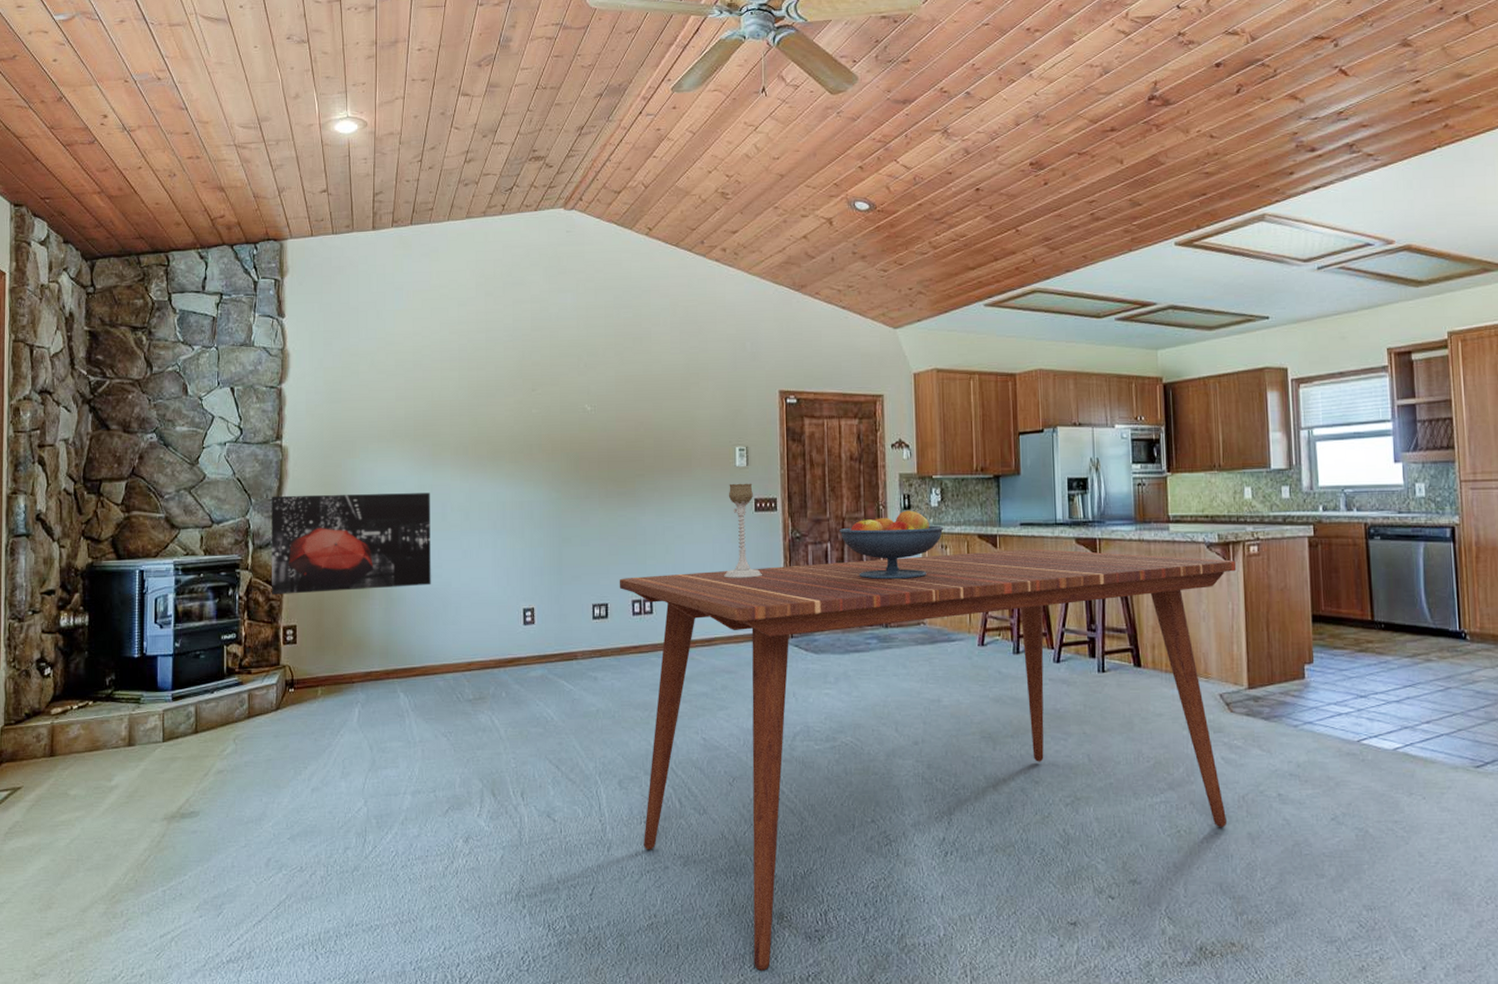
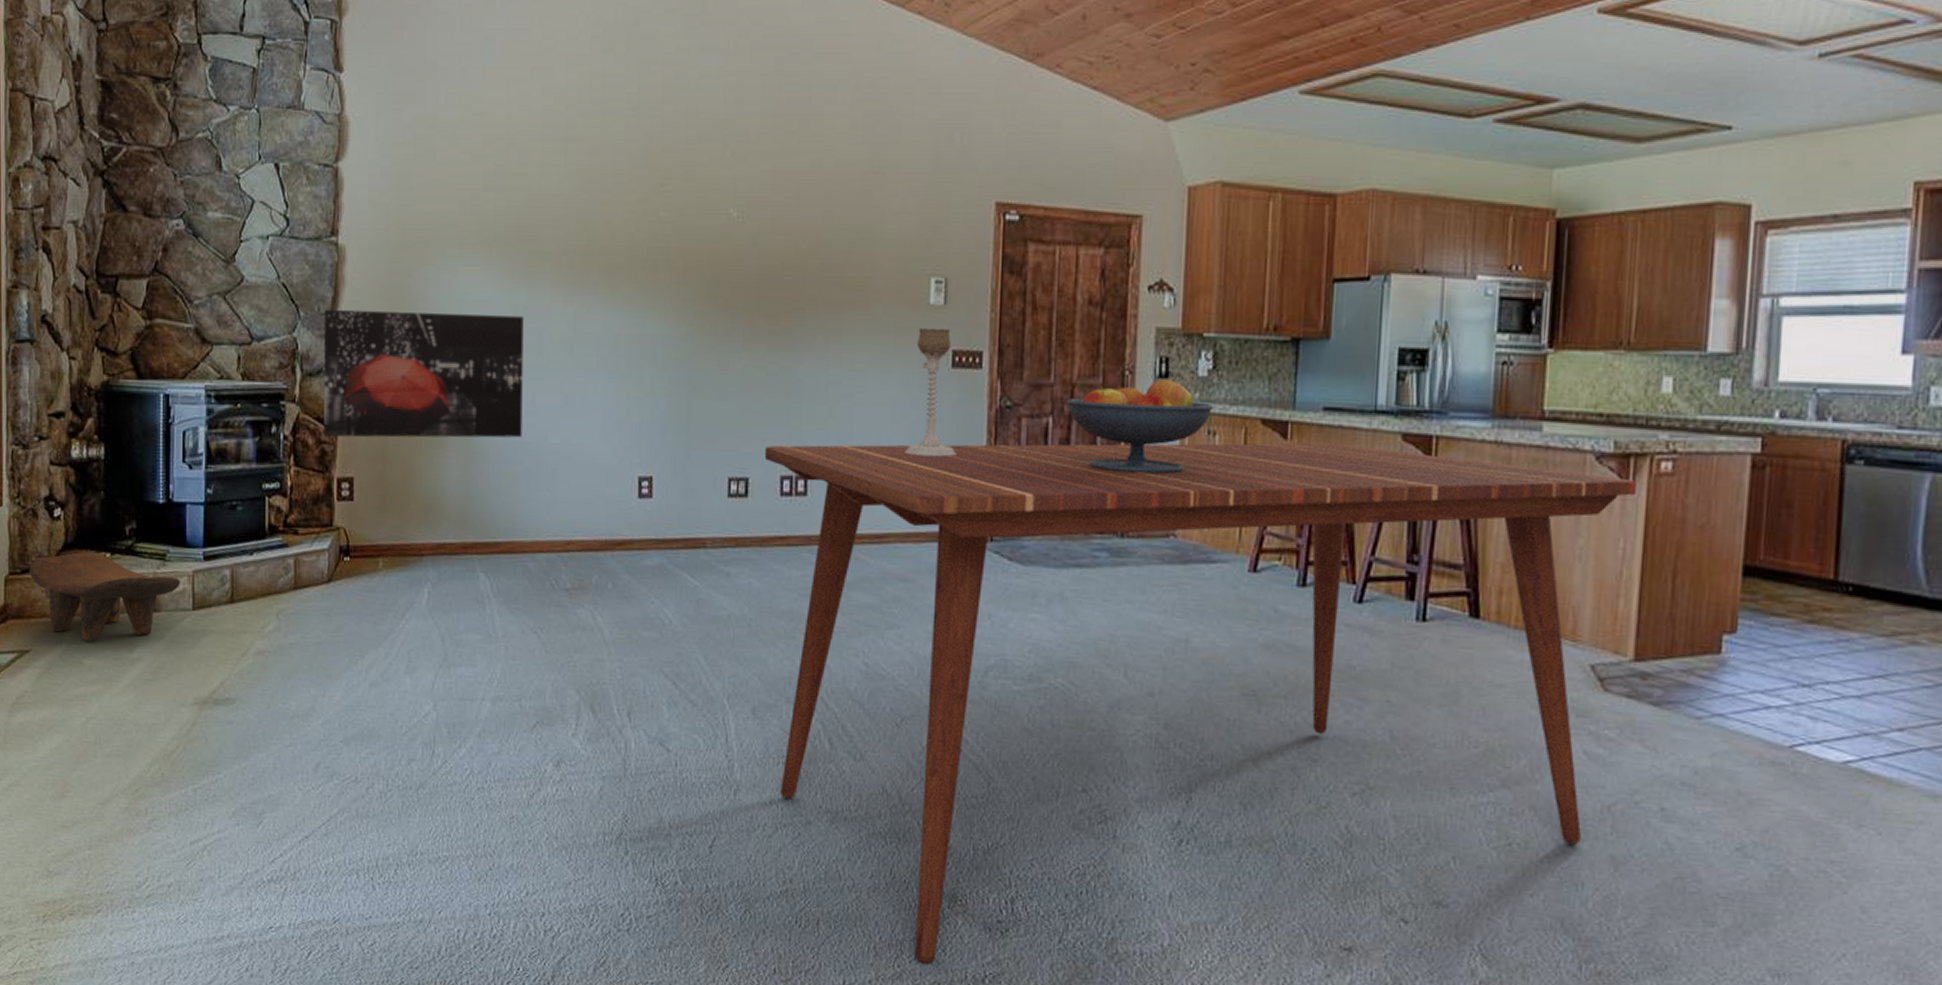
bench: none [22,701,153,775] -> present [29,551,181,641]

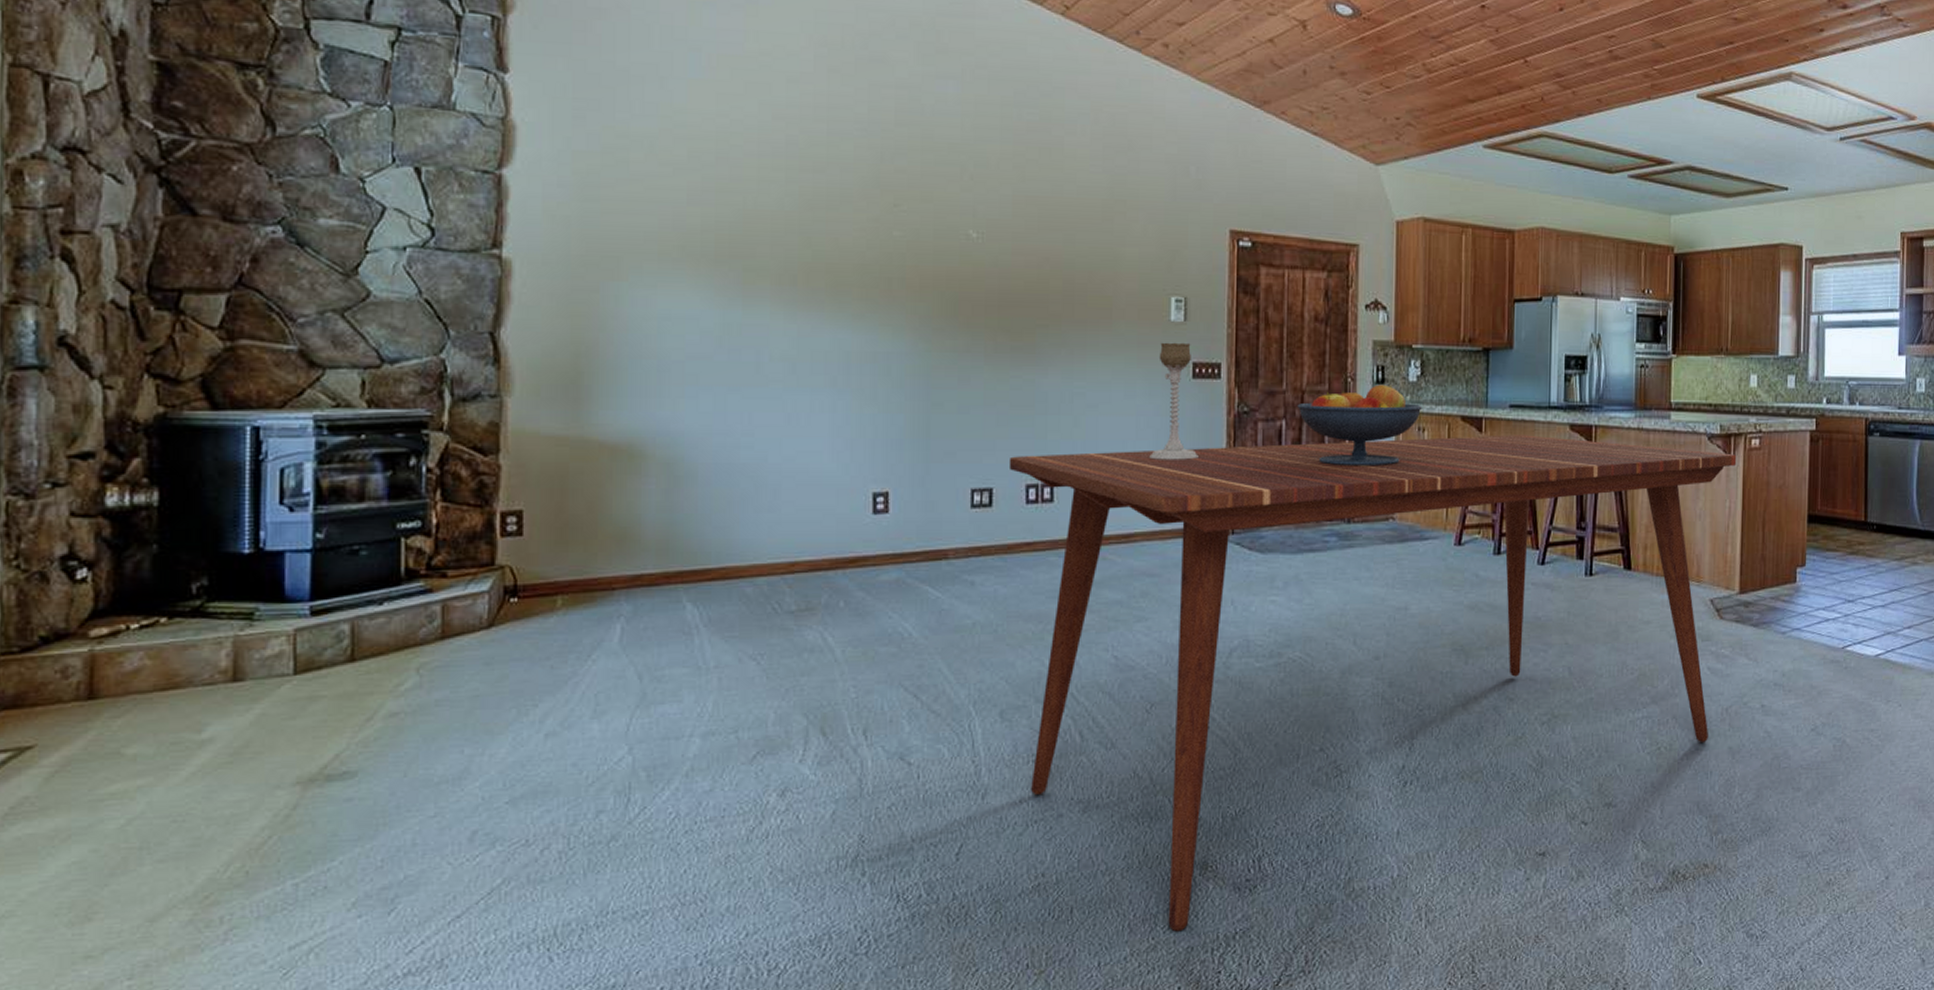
bench: present [29,551,181,641] -> none [34,618,277,725]
wall art: present [324,309,524,438] -> none [483,327,738,467]

